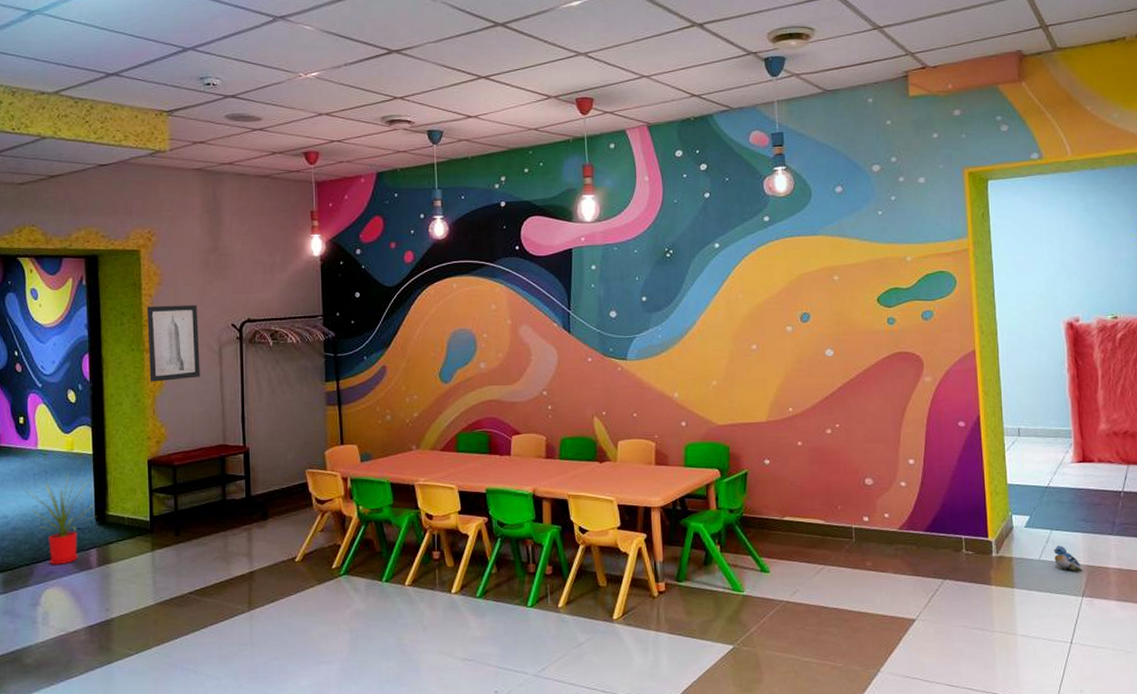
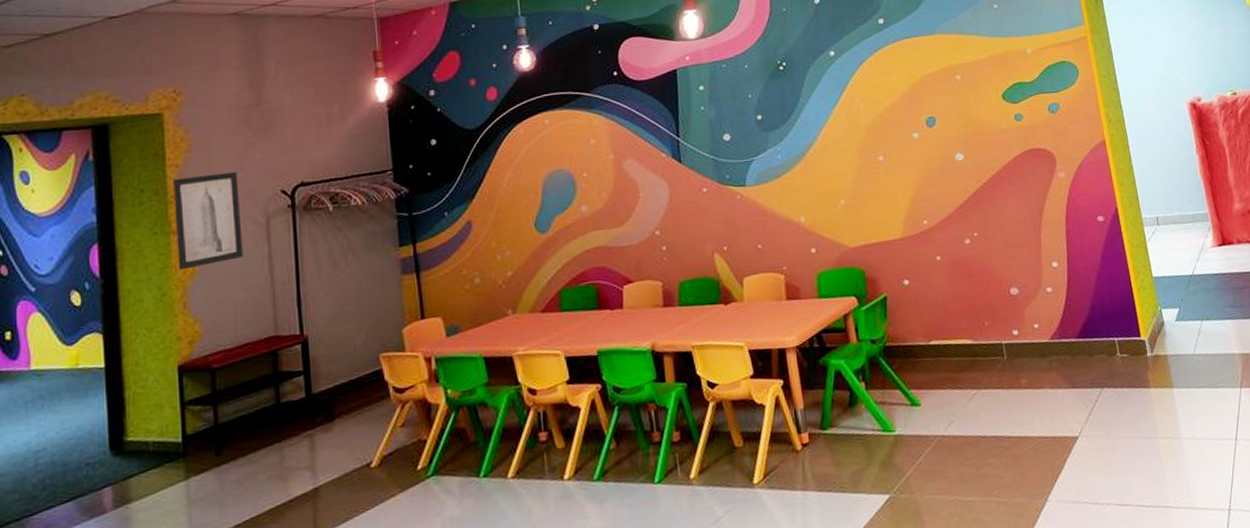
house plant: present [24,473,93,565] -> none [13,393,107,516]
plush toy: present [1054,545,1083,571] -> none [1207,335,1238,362]

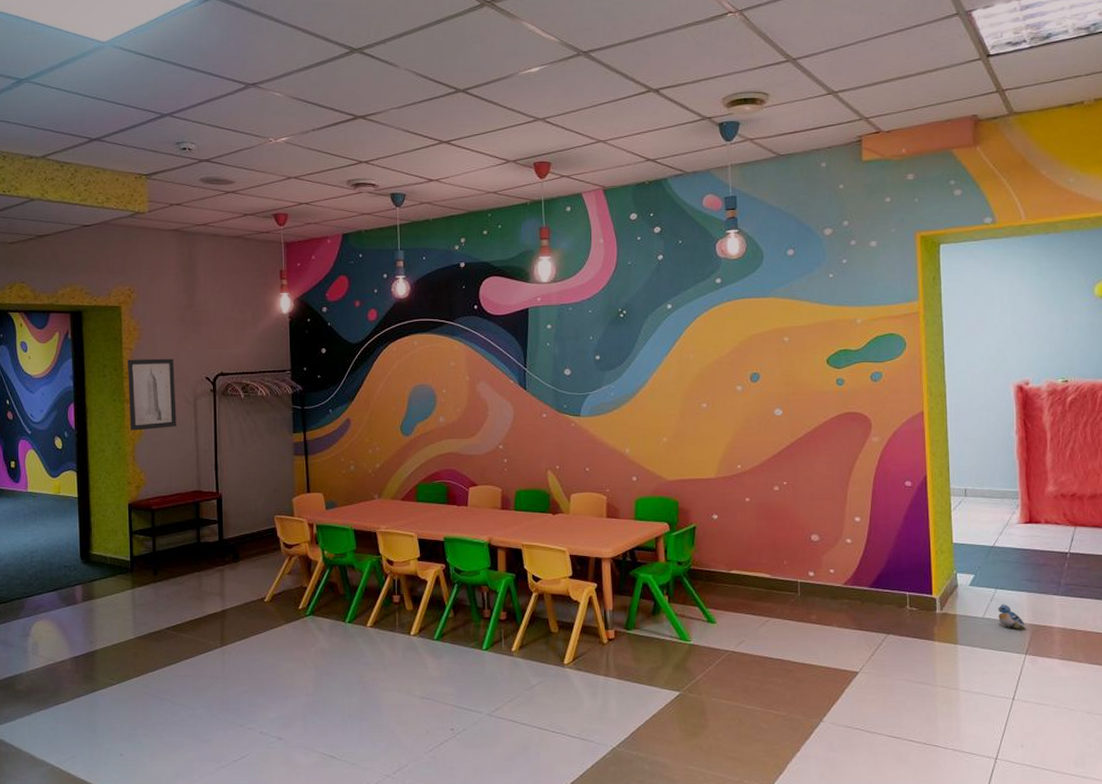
plush toy: none [1207,335,1238,362] -> present [998,604,1027,629]

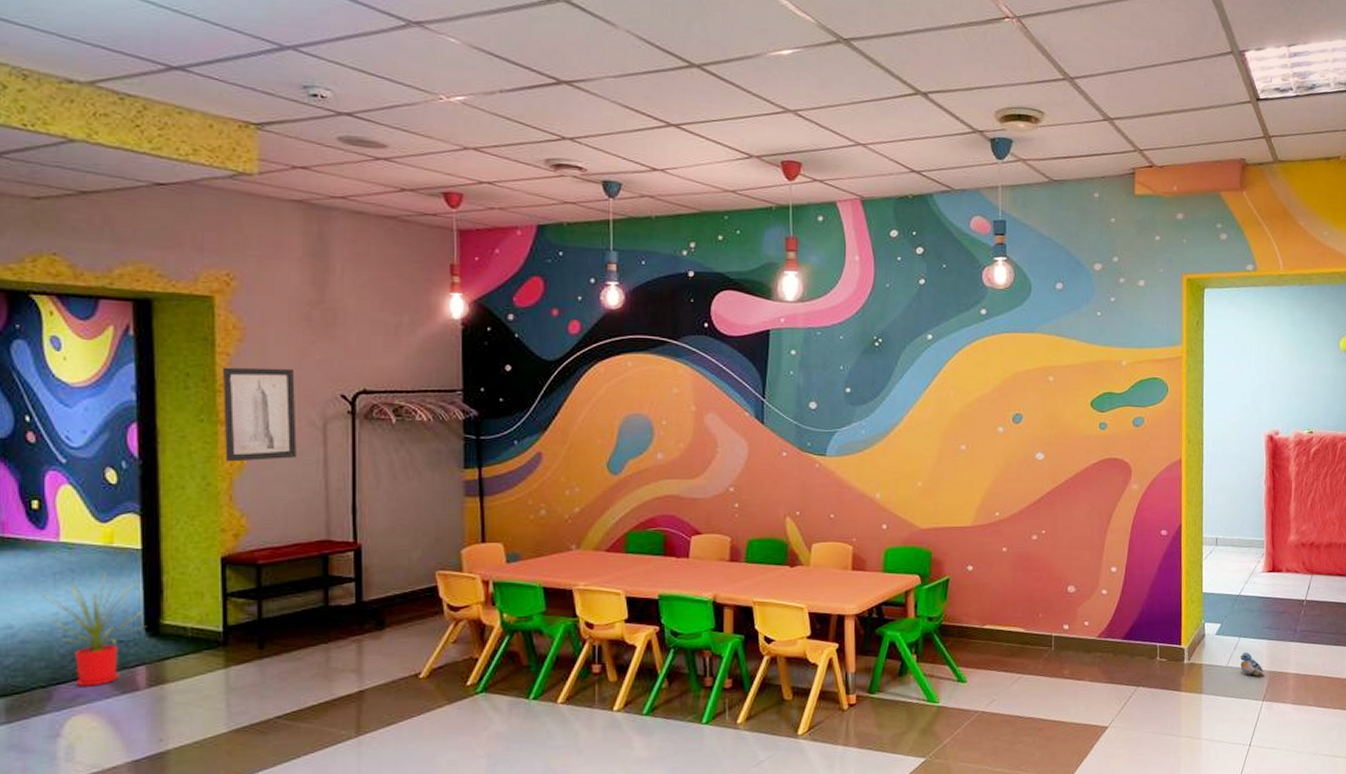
house plant: none [16,515,79,600] -> present [39,572,142,687]

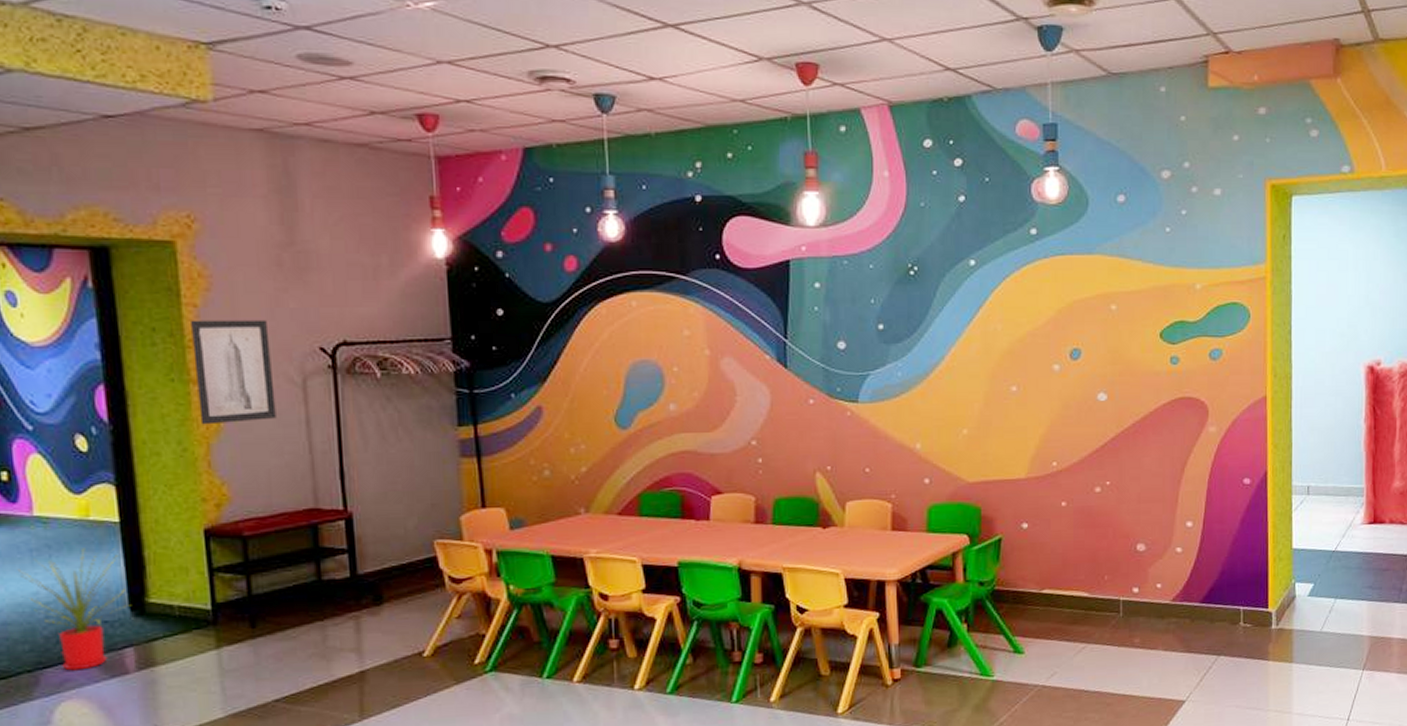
plush toy: present [1240,652,1265,677] -> none [1337,615,1366,643]

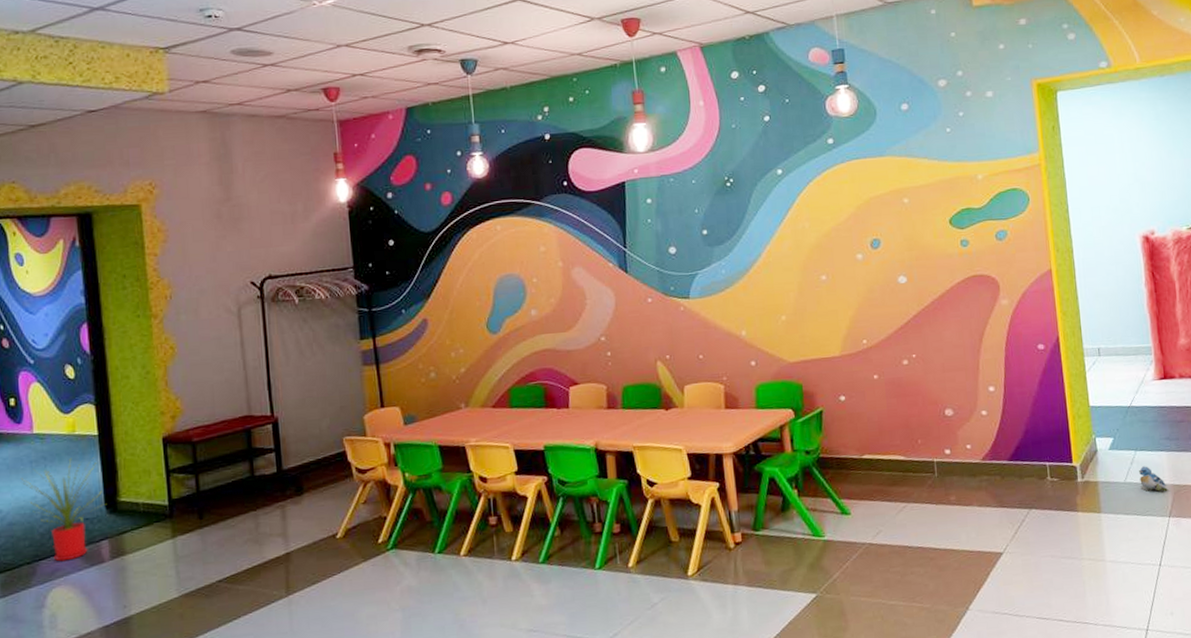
wall art: present [191,319,276,425] -> none [152,262,218,351]
plush toy: none [1337,615,1366,643] -> present [1139,466,1169,492]

